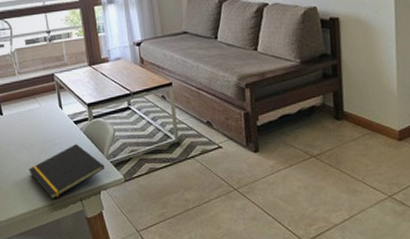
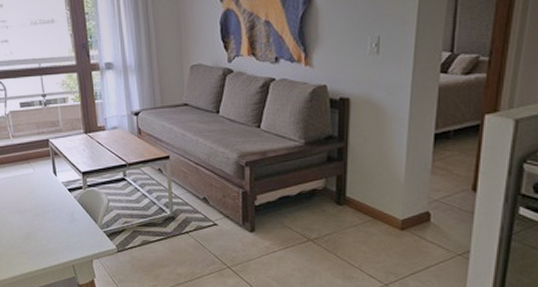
notepad: present [28,144,105,200] -> none [22,212,98,265]

